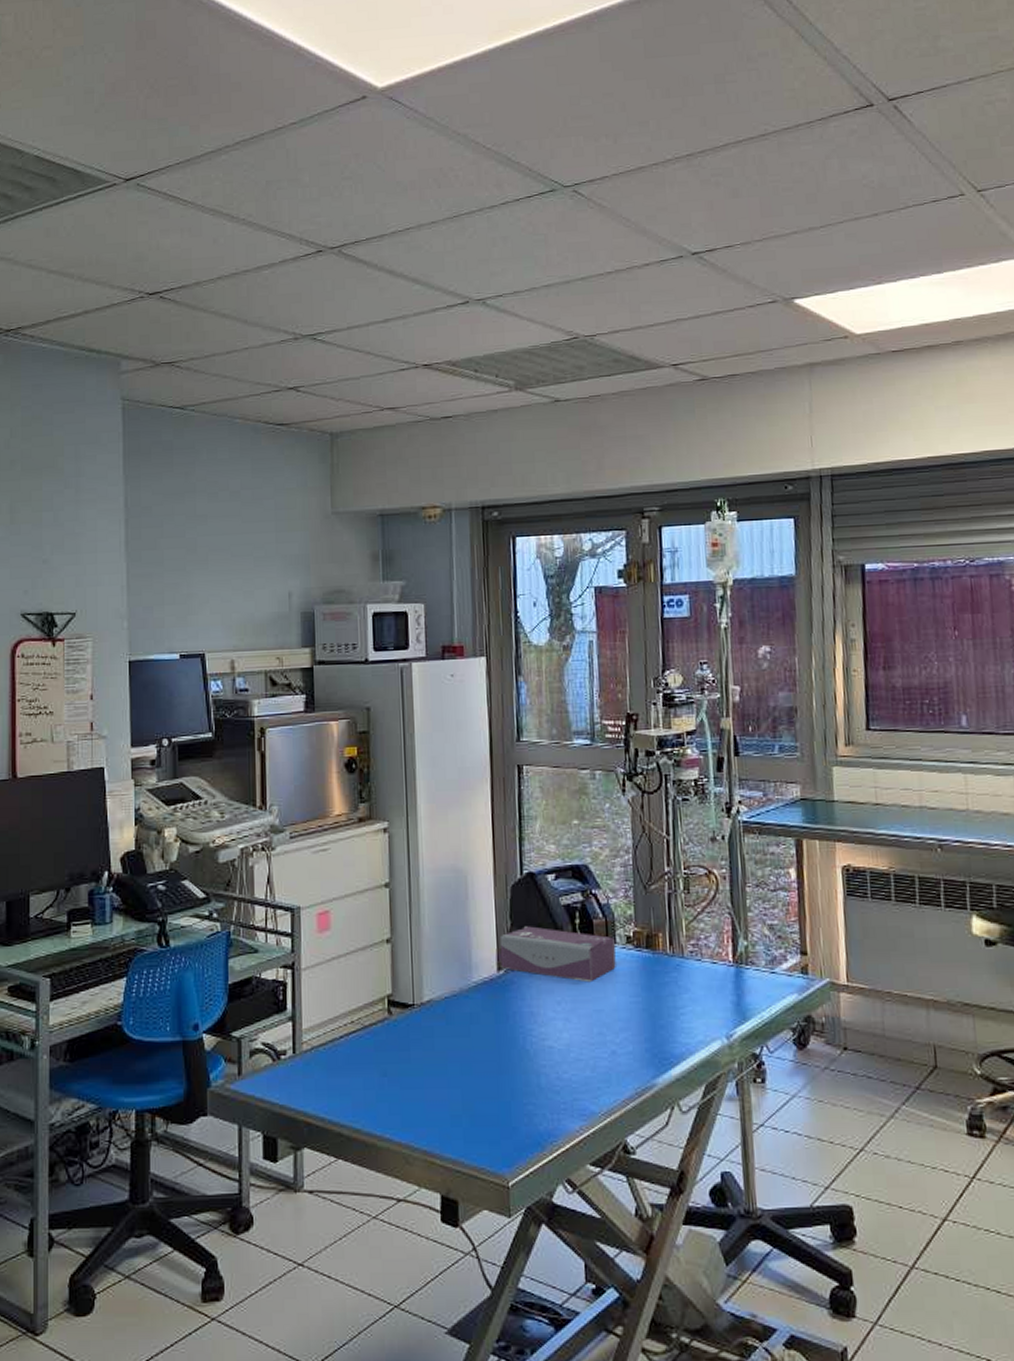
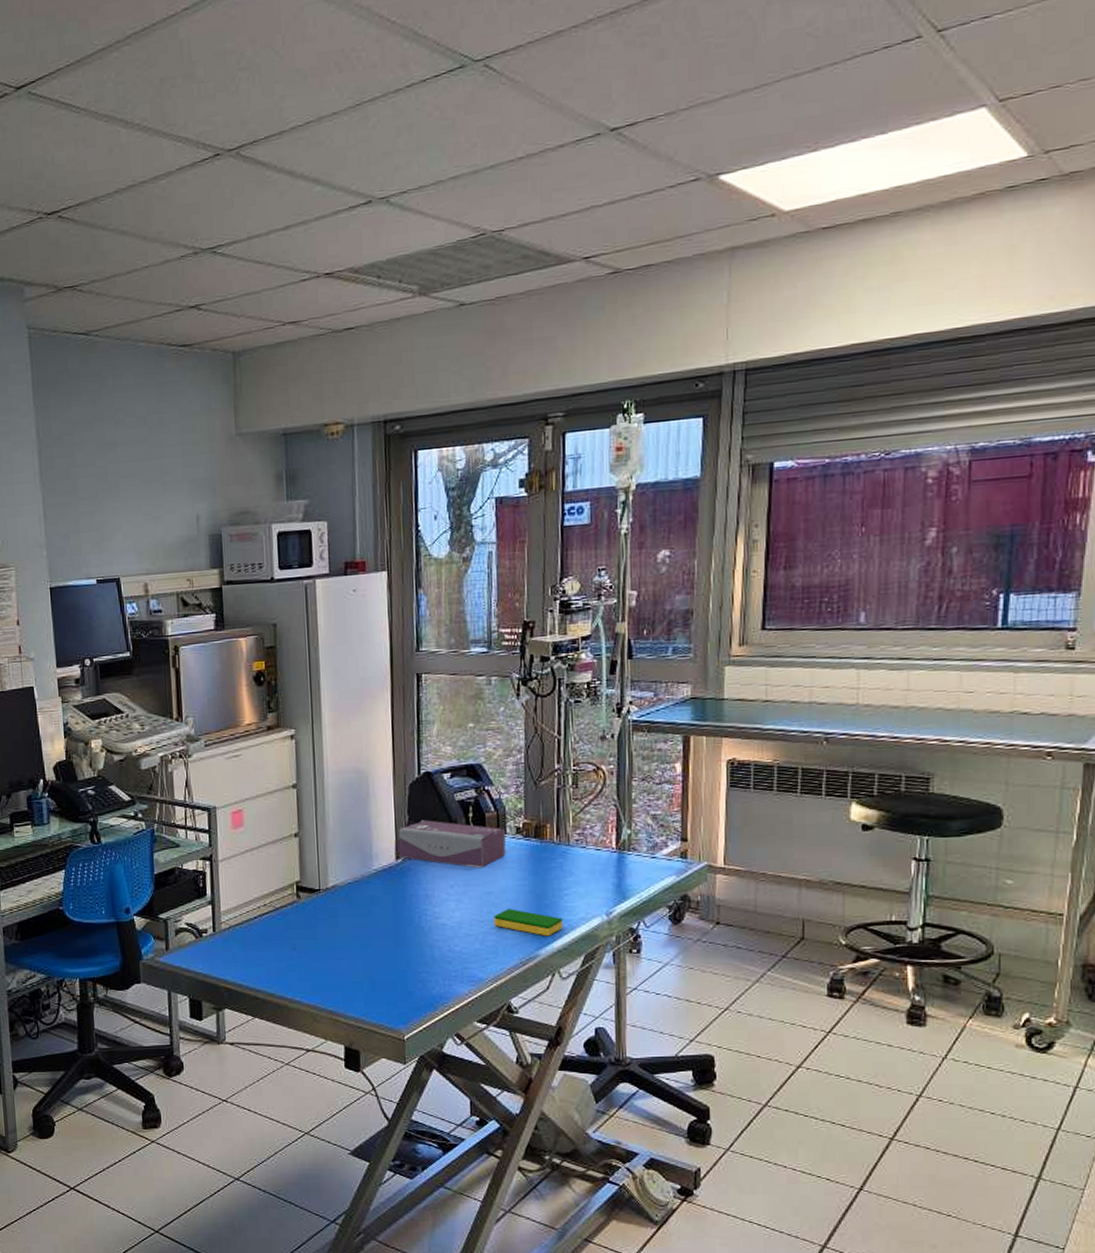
dish sponge: none [605,1029,681,1063] -> present [494,909,564,937]

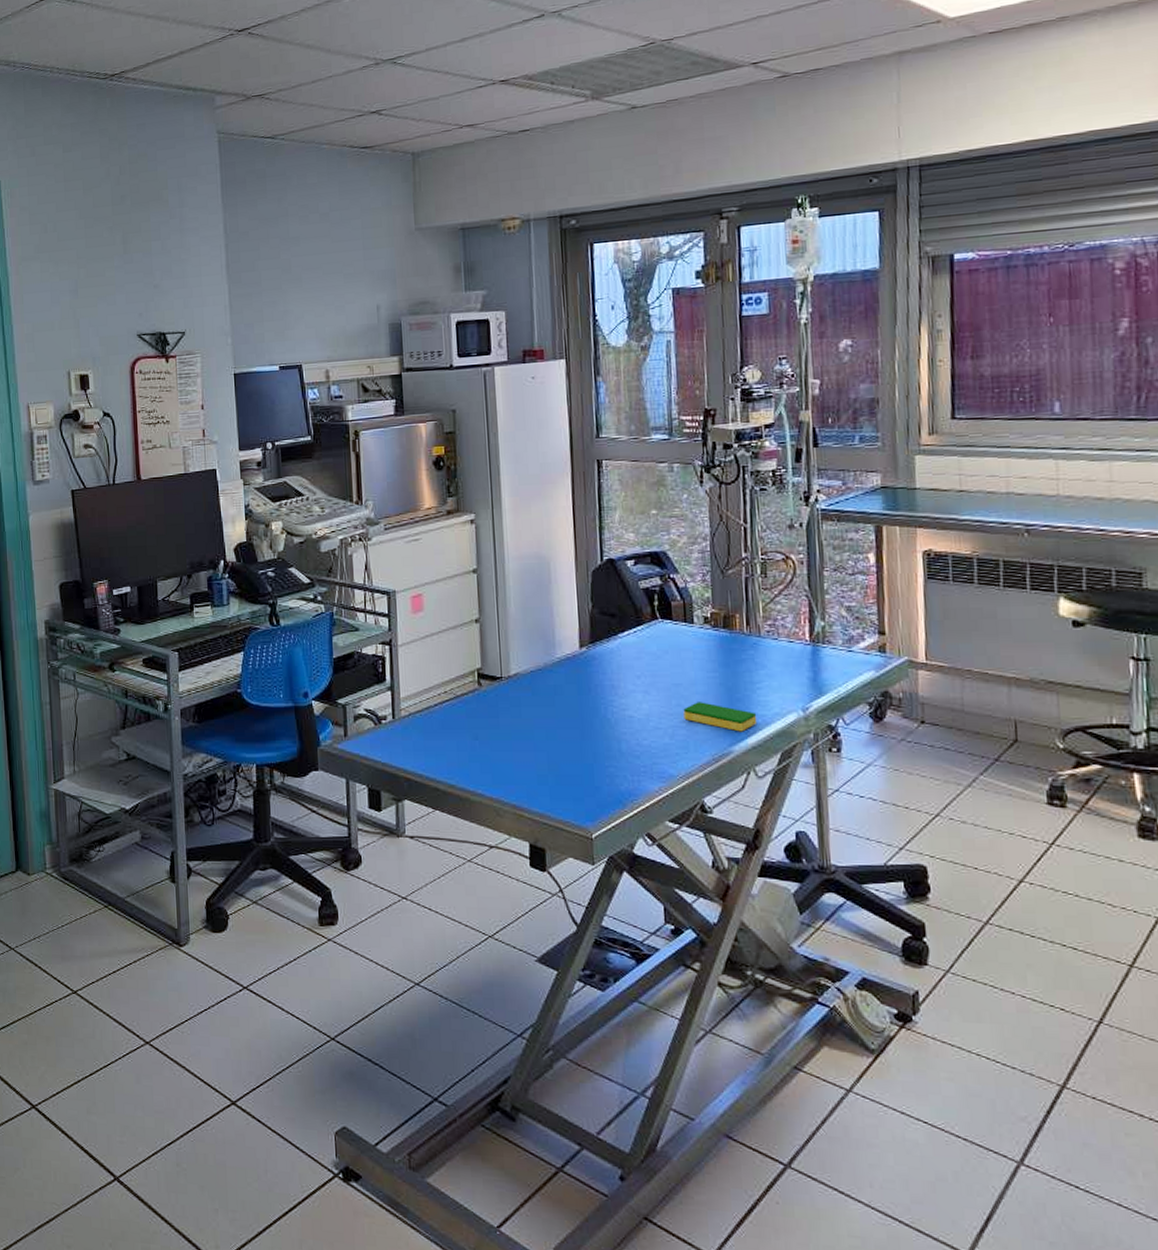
tissue box: present [398,820,506,869] -> none [581,608,694,659]

